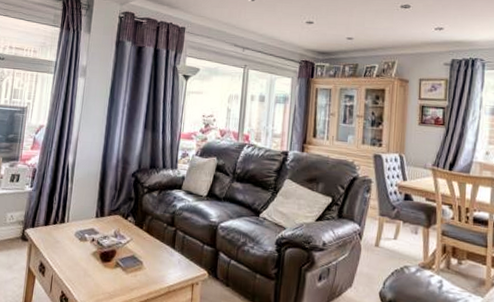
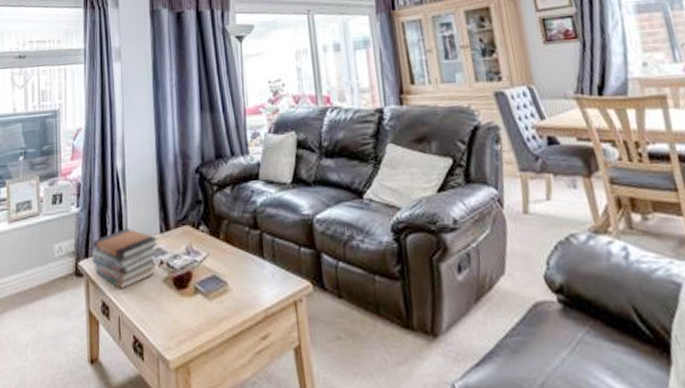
book stack: none [37,210,94,256] -> present [92,228,159,290]

